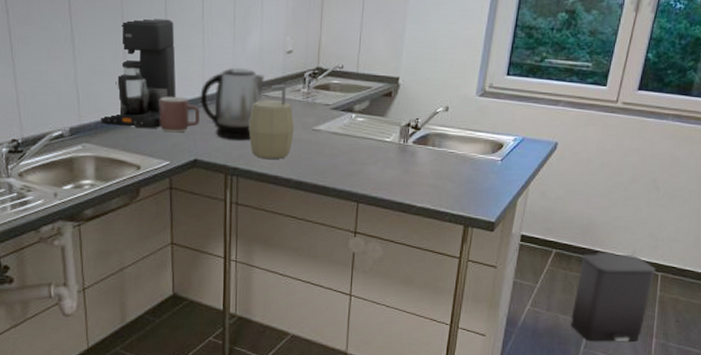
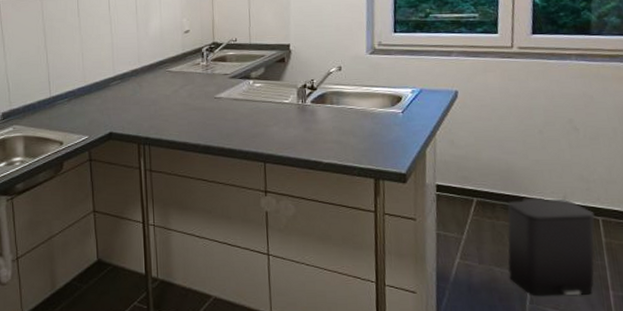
coffee maker: present [100,19,177,128] -> none [27,15,91,109]
mug: present [159,96,200,133] -> none [76,78,112,111]
kettle: present [200,67,264,140] -> none [111,48,167,112]
soap dispenser: present [248,84,294,160] -> none [156,59,197,128]

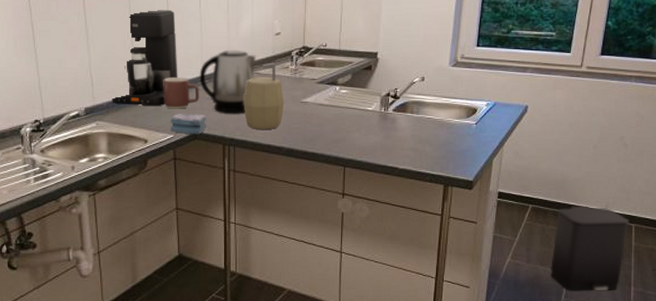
coffee maker: none [27,15,91,109] -> present [112,10,178,106]
mug: none [76,78,112,111] -> present [163,77,199,109]
sponge: none [84,114,121,135] -> present [170,113,207,135]
kettle: none [111,48,167,112] -> present [199,49,256,113]
soap dispenser: none [156,59,197,128] -> present [243,62,284,130]

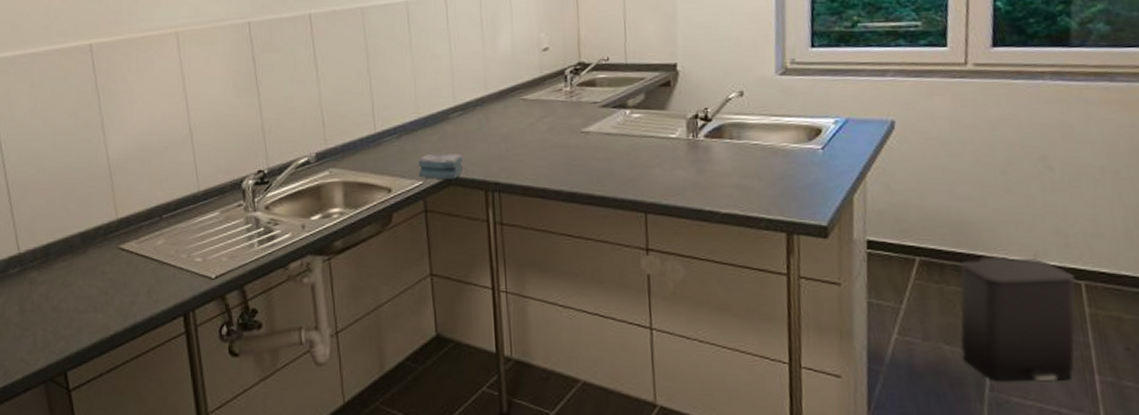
coffee maker: present [112,10,178,106] -> none [347,30,425,147]
mug: present [163,77,199,109] -> none [407,109,452,149]
kettle: present [199,49,256,113] -> none [451,71,520,151]
soap dispenser: present [243,62,284,130] -> none [507,84,560,171]

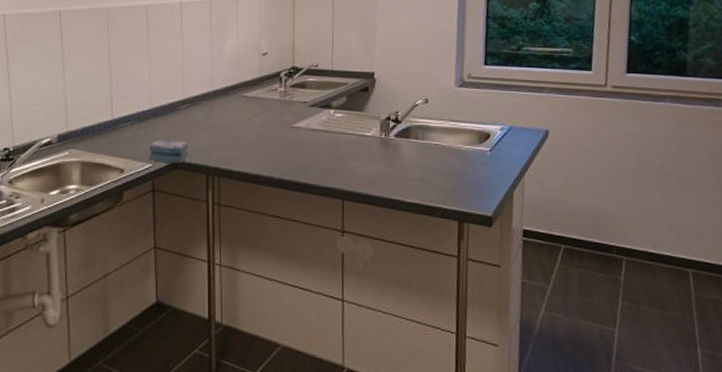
pedal bin: present [959,256,1076,382] -> none [594,246,685,353]

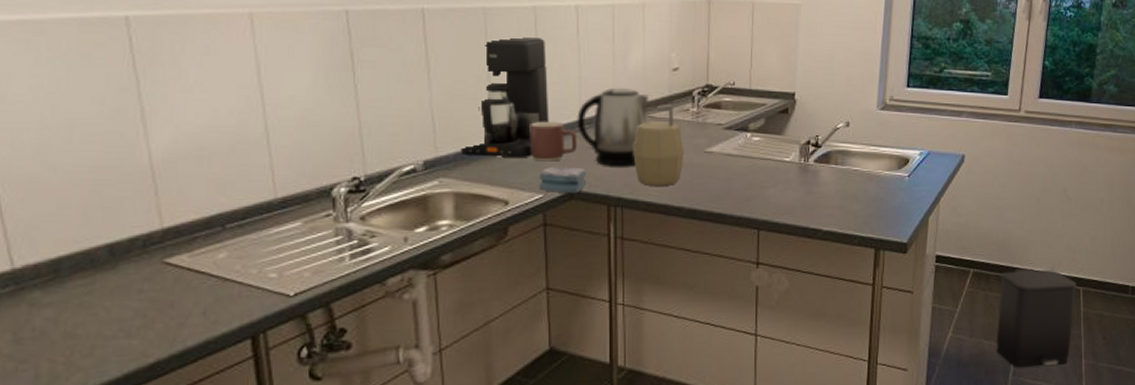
coffee maker: none [86,31,158,132] -> present [460,37,550,157]
mug: none [141,100,180,136] -> present [529,121,577,162]
kettle: none [180,71,242,140] -> present [577,87,649,166]
soap dispenser: none [228,84,273,159] -> present [633,103,683,187]
pedal bin: none [594,246,685,353] -> present [996,268,1077,368]

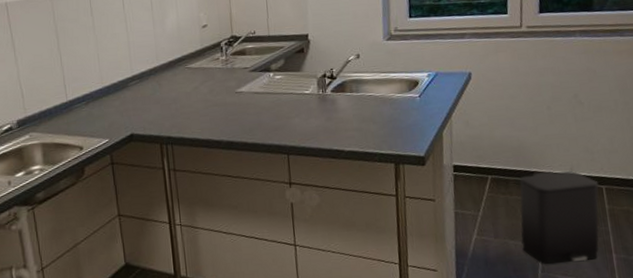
coffee maker: present [460,37,550,157] -> none [43,14,108,114]
mug: present [529,121,577,162] -> none [93,79,132,113]
sponge: present [538,166,587,194] -> none [104,115,142,137]
kettle: present [577,87,649,166] -> none [129,45,185,112]
soap dispenser: present [633,103,683,187] -> none [176,55,219,126]

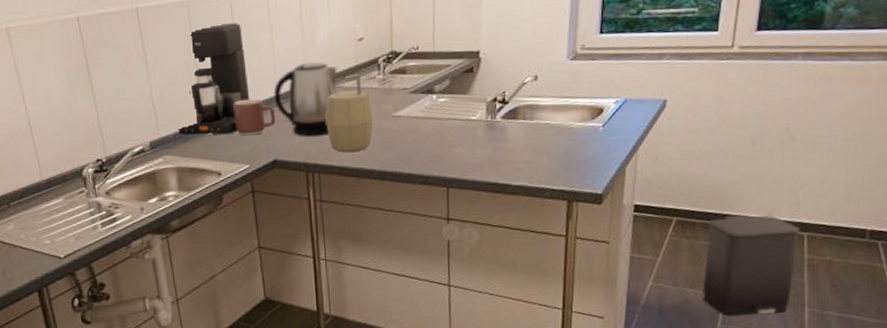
coffee maker: none [43,14,108,114] -> present [178,23,250,135]
mug: none [93,79,132,113] -> present [233,98,276,136]
kettle: none [129,45,185,112] -> present [273,61,337,136]
soap dispenser: none [176,55,219,126] -> present [325,73,373,153]

